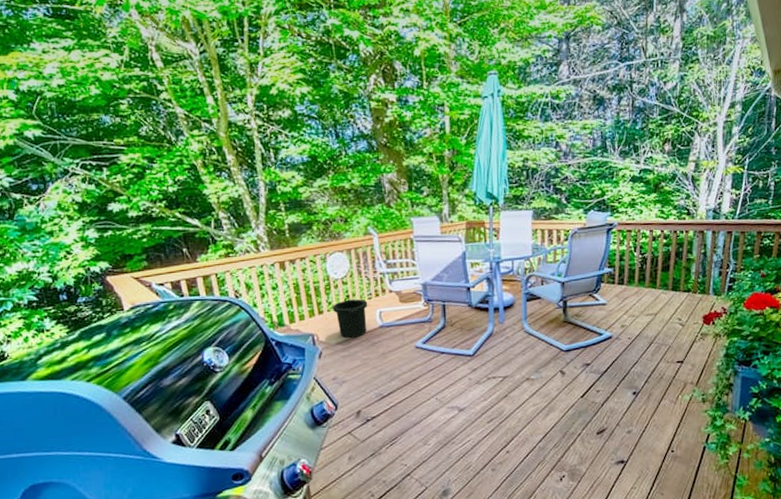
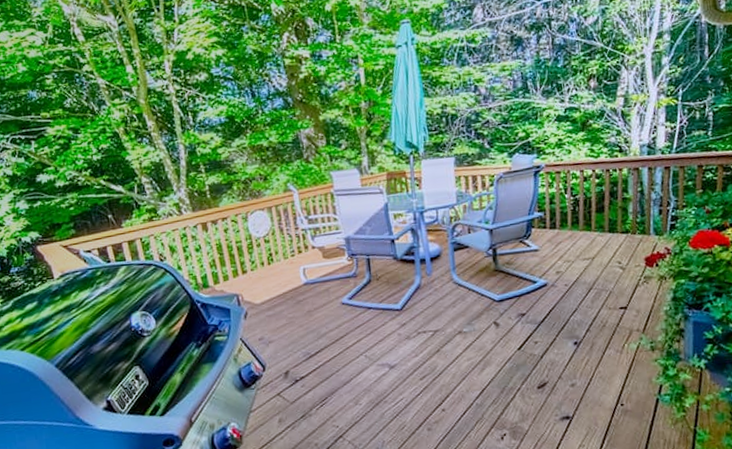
trash can: present [332,299,368,339] -> none [255,257,291,297]

